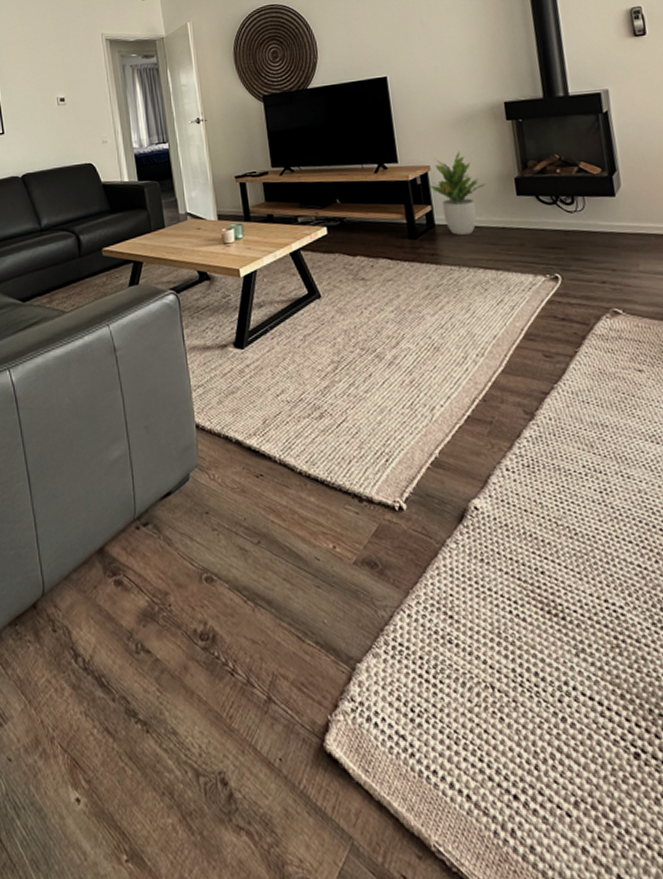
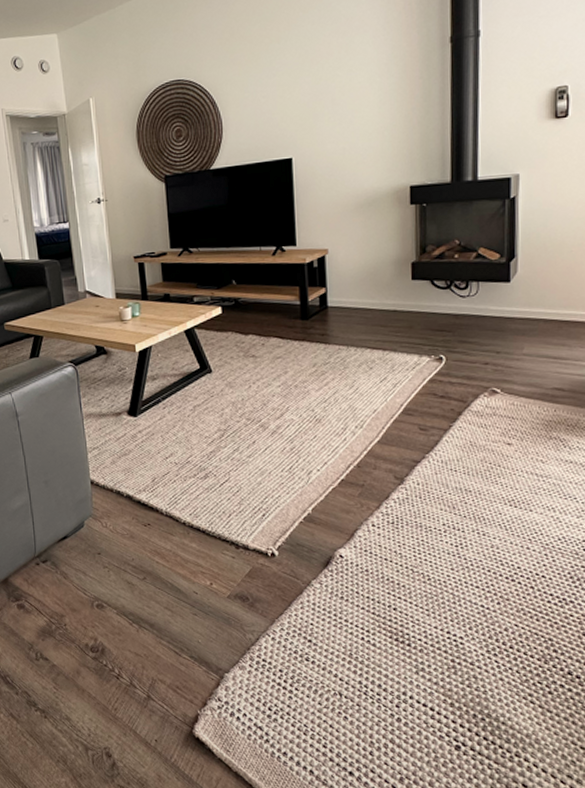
potted plant: present [429,150,486,235] -> none [325,234,383,317]

